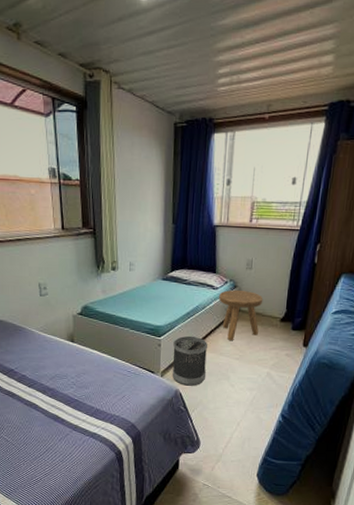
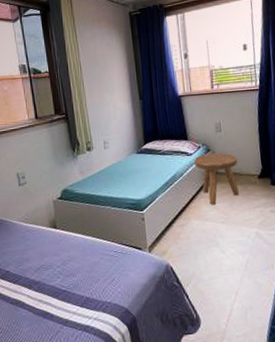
wastebasket: present [172,335,207,386] -> none [157,205,194,259]

